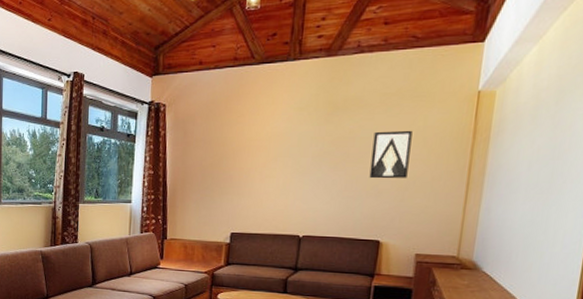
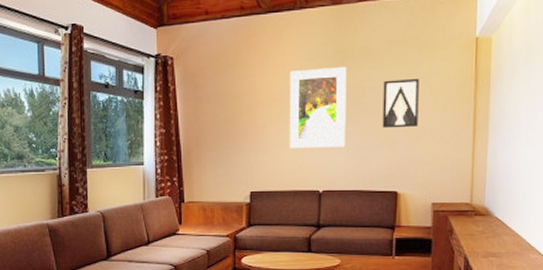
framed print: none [272,116,337,195] -> present [289,66,347,148]

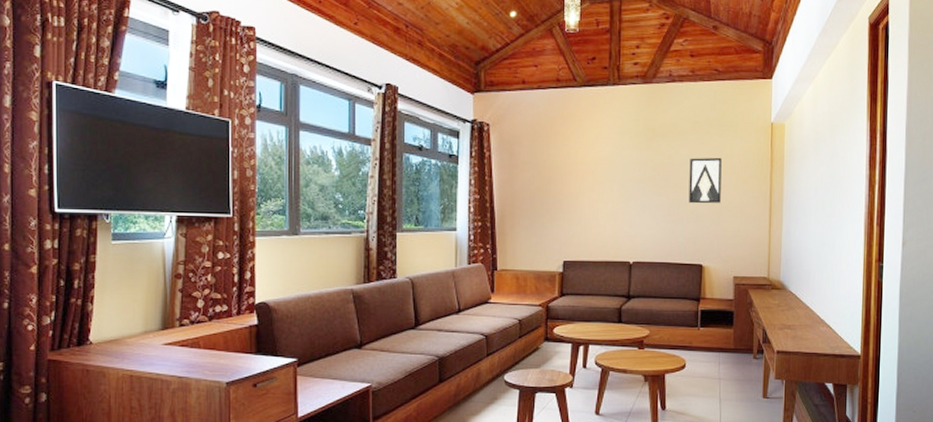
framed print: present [289,66,347,148] -> none [601,142,656,220]

